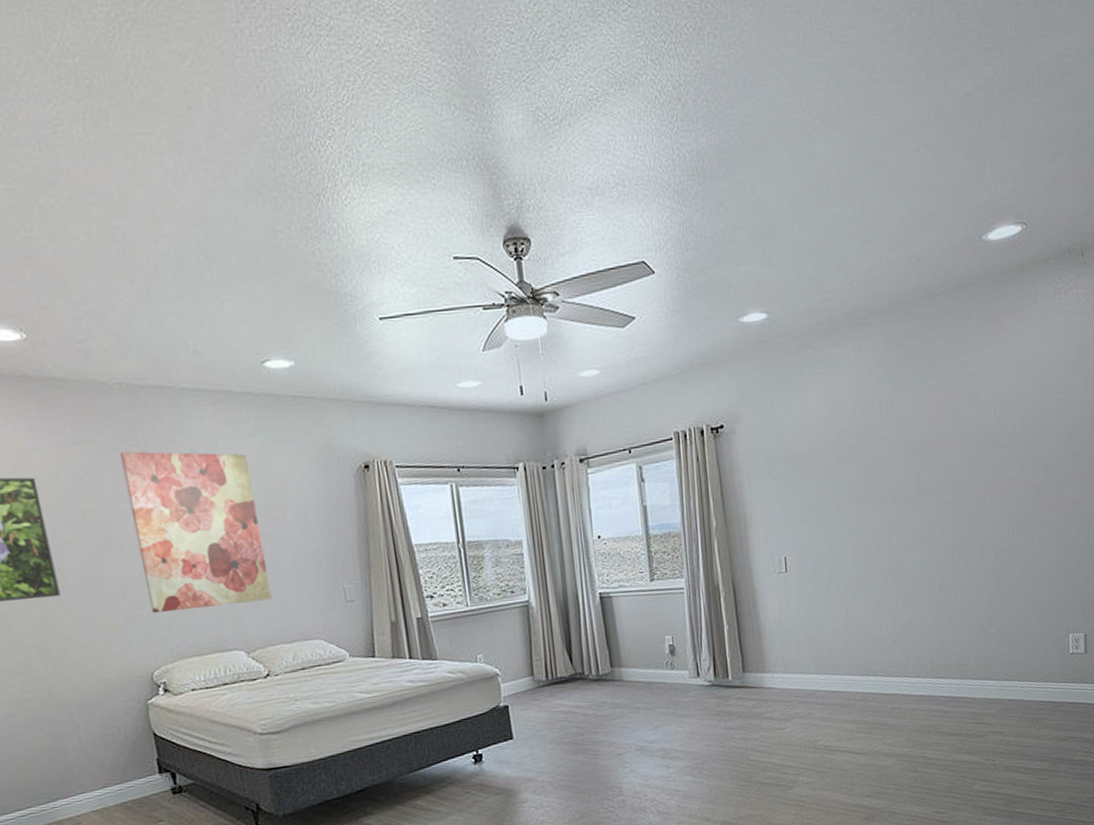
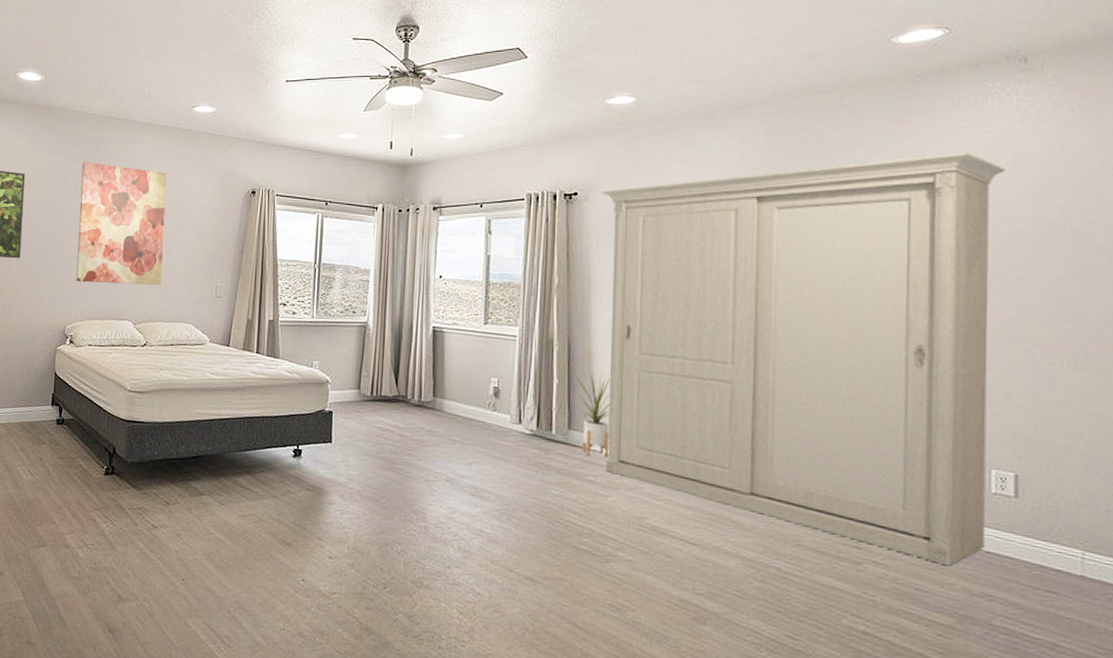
house plant: none [745,611,782,695] -> present [577,371,611,458]
wardrobe: none [746,348,1070,722] -> present [602,152,1005,566]

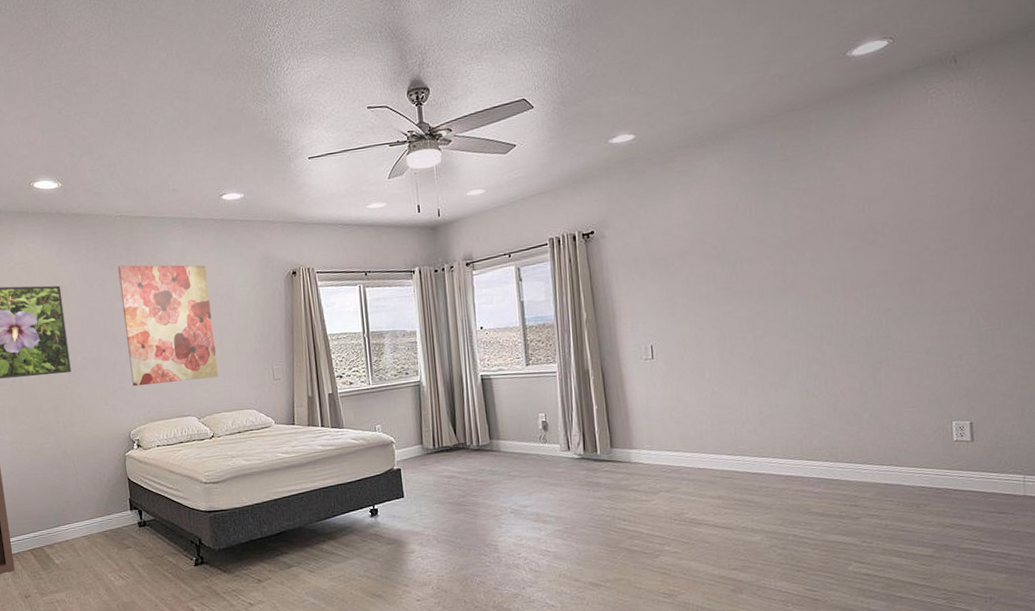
house plant: present [577,371,611,458] -> none [613,393,648,469]
wardrobe: present [602,152,1005,566] -> none [615,150,951,508]

